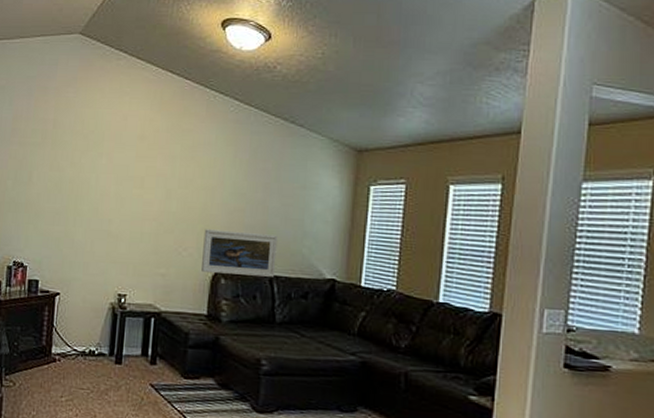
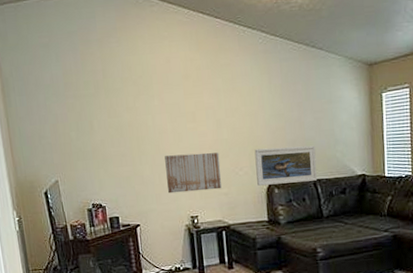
wall art: none [98,221,163,268] -> present [165,152,222,194]

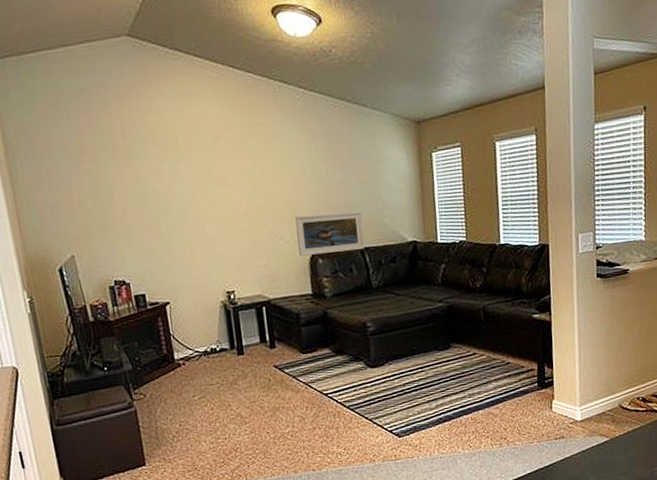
wall art: present [165,152,222,194] -> none [195,220,260,267]

